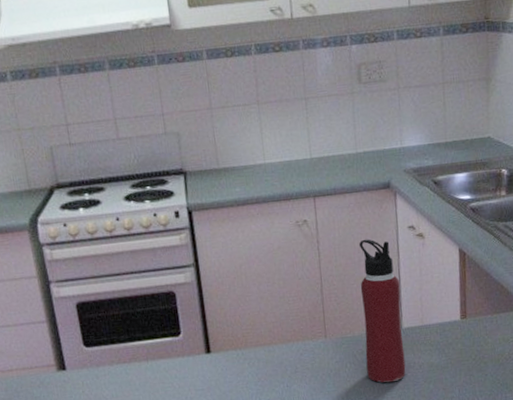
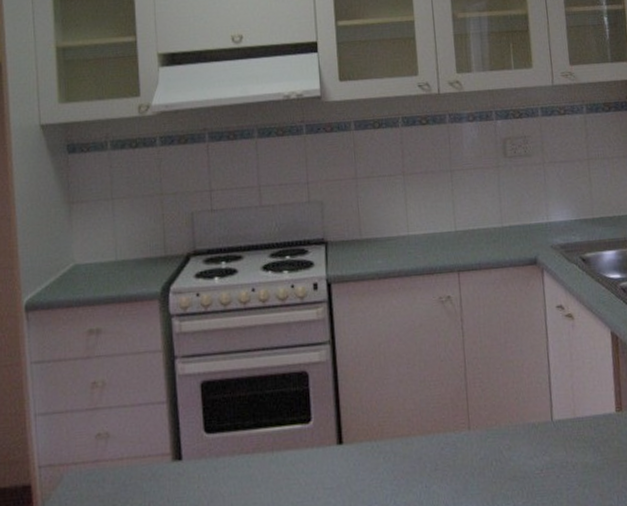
water bottle: present [359,239,406,383] -> none [505,318,558,486]

